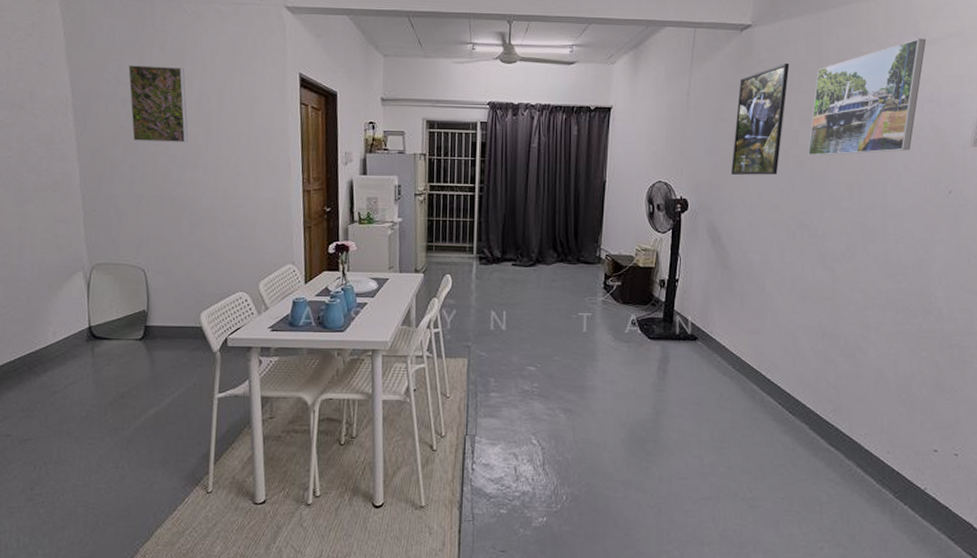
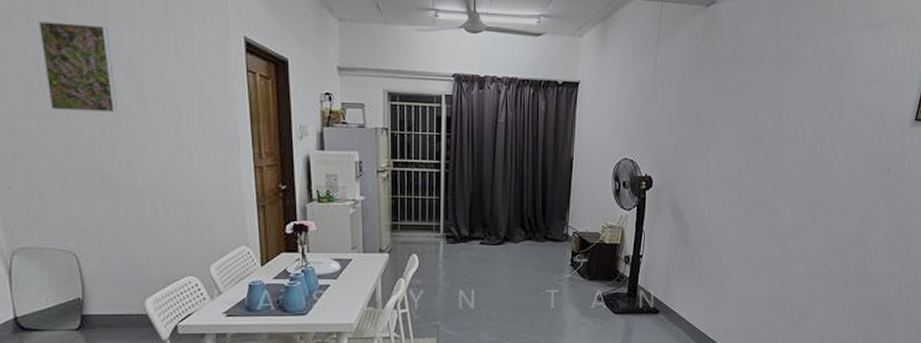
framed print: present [730,62,790,175] -> none [693,41,751,153]
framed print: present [808,38,927,156] -> none [765,20,876,135]

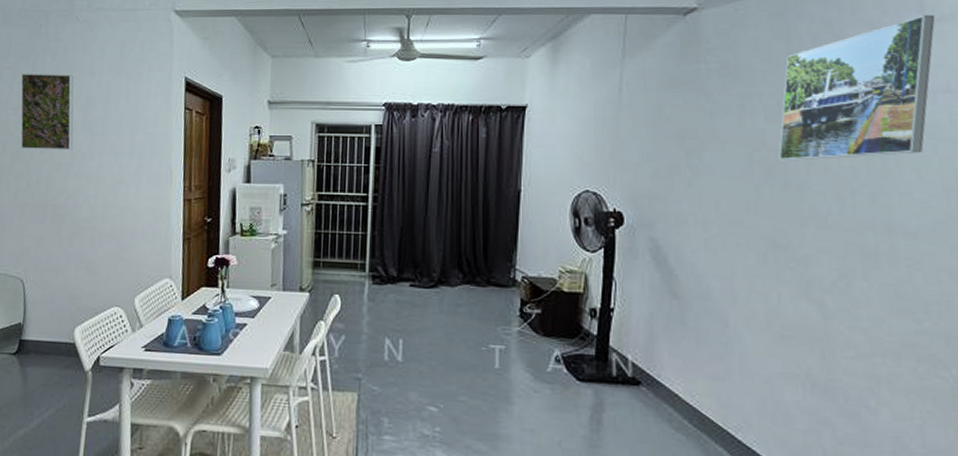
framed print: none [765,20,876,135] -> present [778,14,935,161]

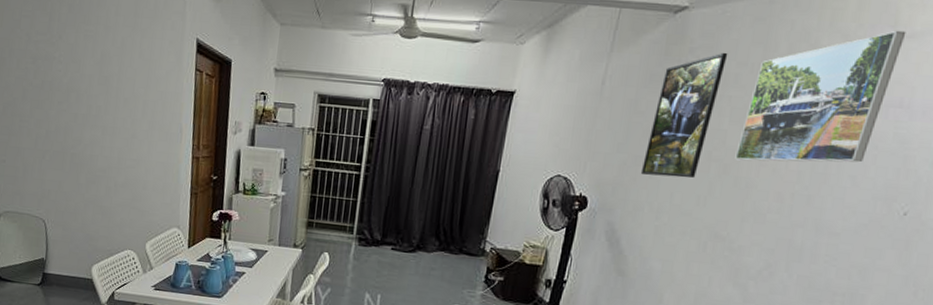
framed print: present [21,74,74,151] -> none [38,23,90,103]
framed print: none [677,50,749,184] -> present [640,52,728,178]

